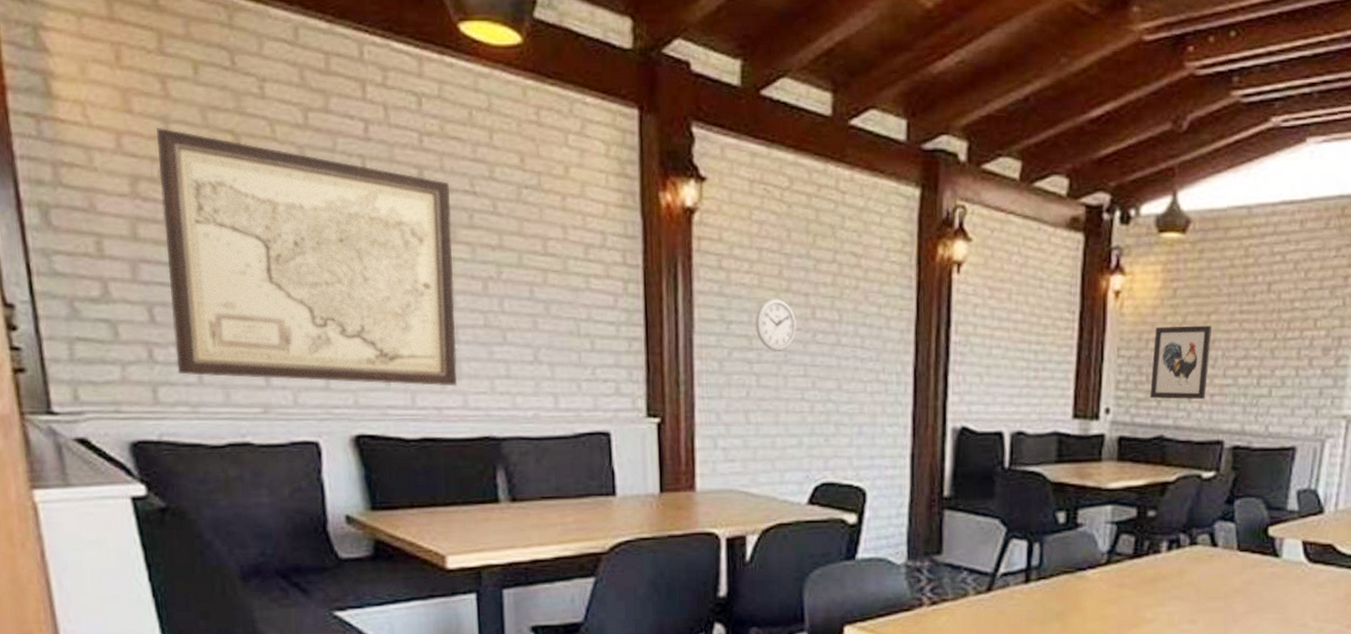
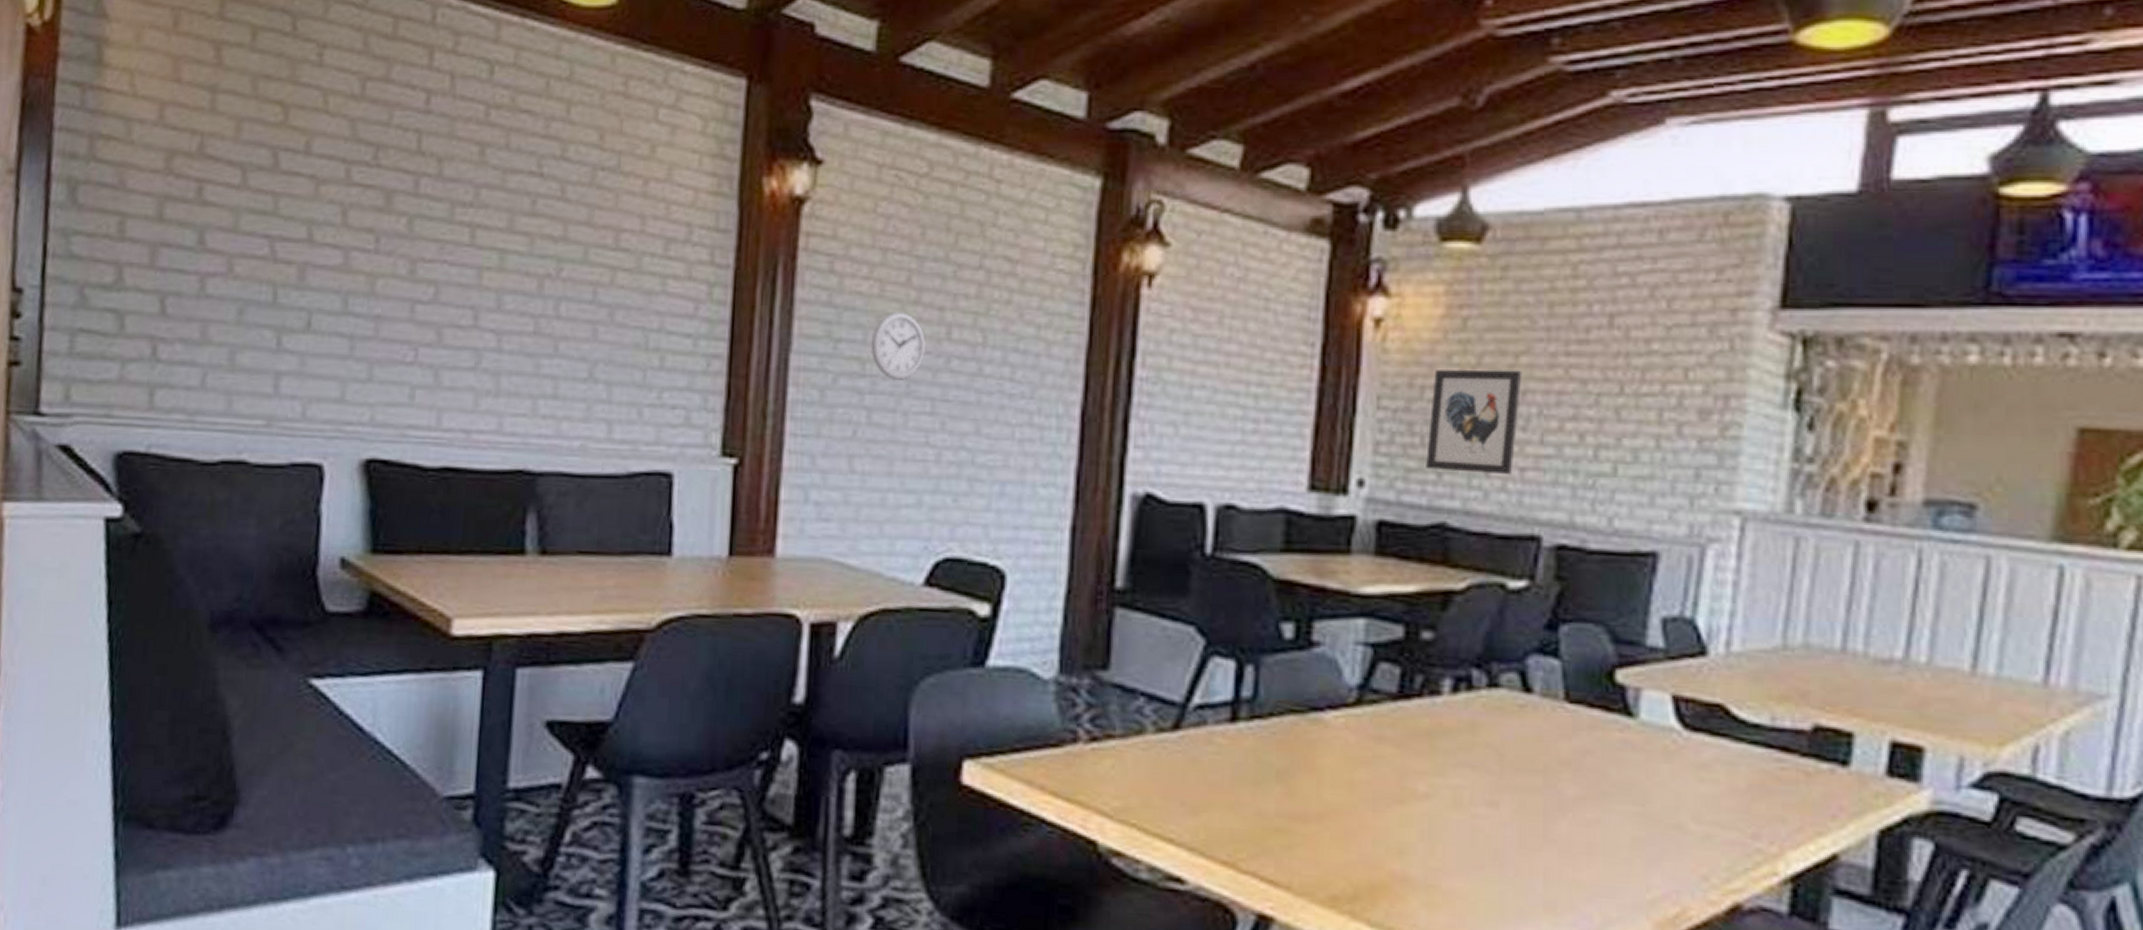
wall art: present [157,127,458,386] -> none [179,97,513,405]

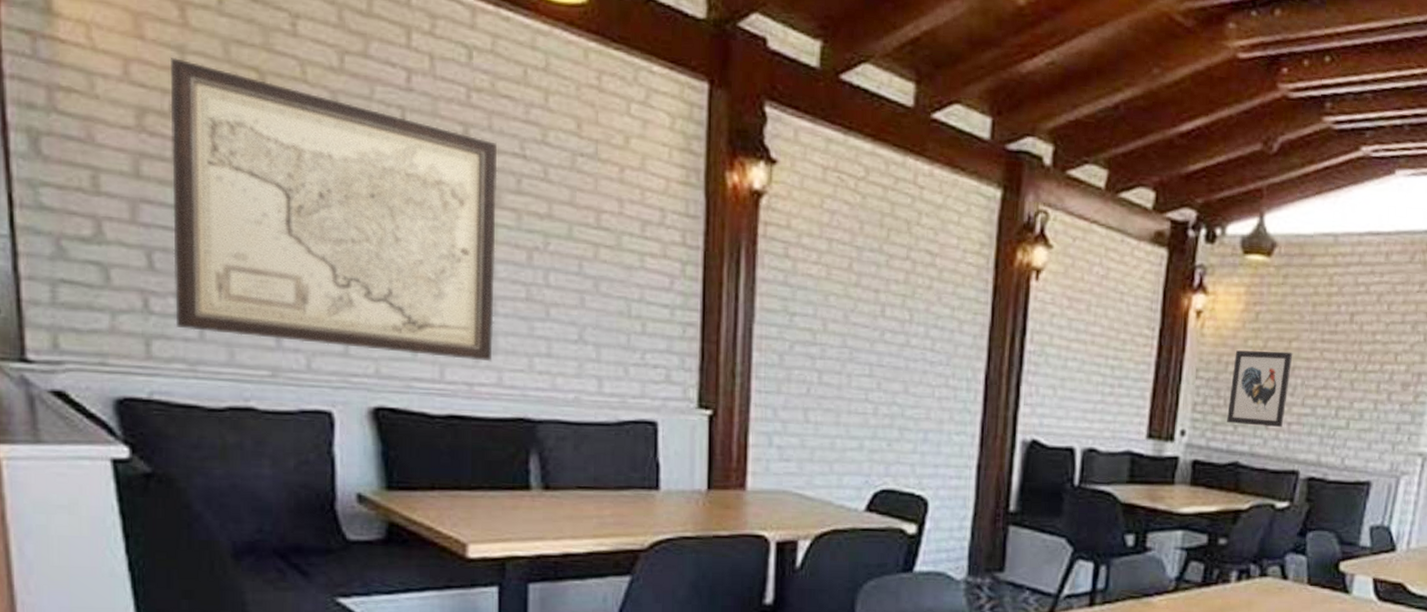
wall art: none [179,97,513,405] -> present [170,57,498,362]
wall clock: present [870,311,925,380] -> none [820,292,864,348]

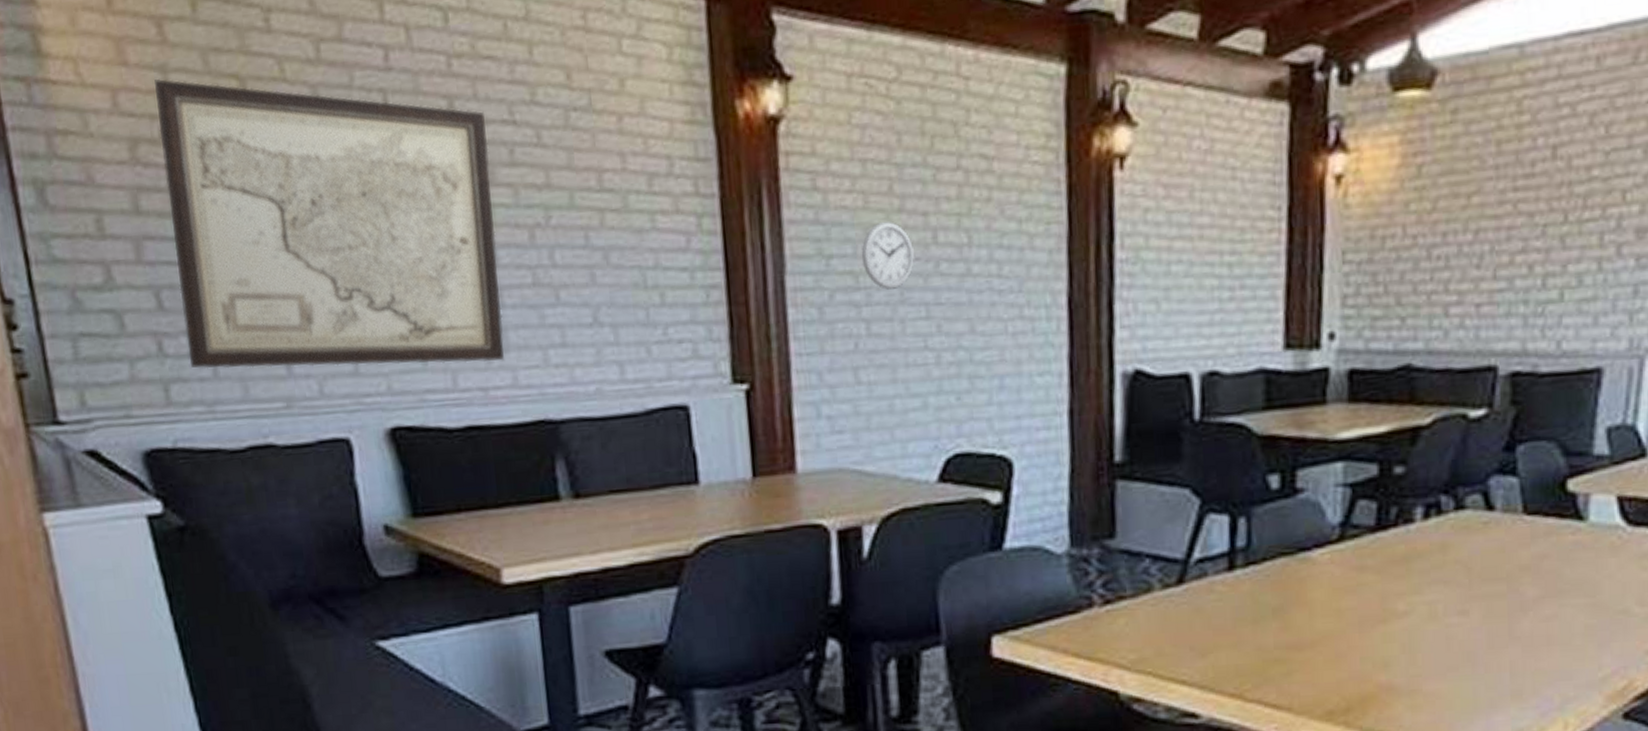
wall clock: none [820,292,864,348] -> present [862,221,914,290]
wall art: present [1227,350,1293,428] -> none [1390,210,1475,316]

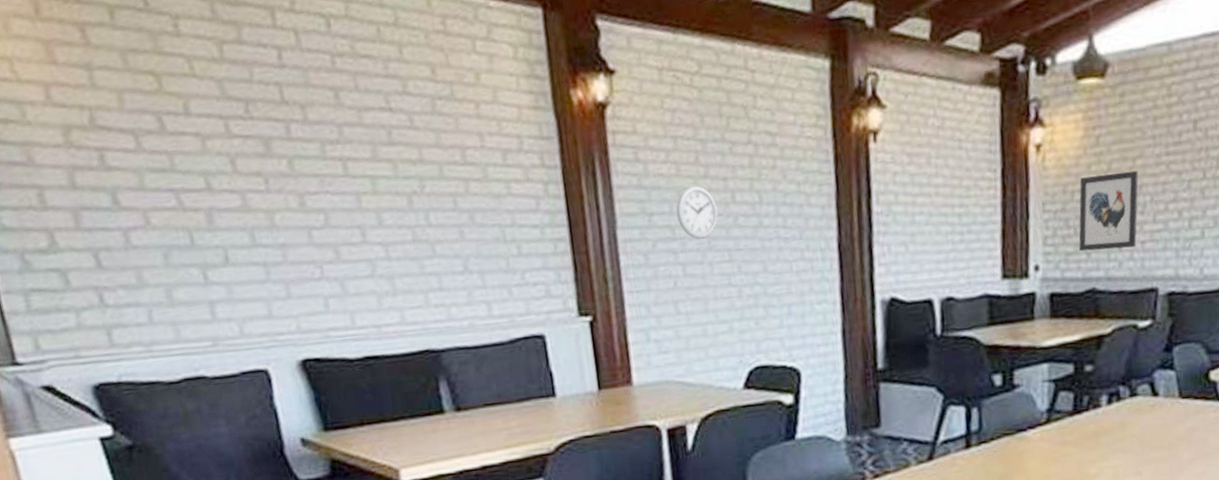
wall art: present [154,78,505,369] -> none [81,75,394,316]
wall art: none [1390,210,1475,316] -> present [1079,170,1139,252]

